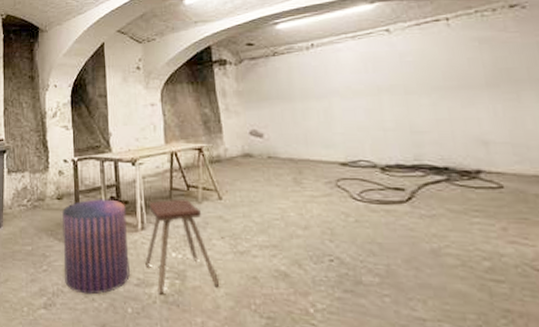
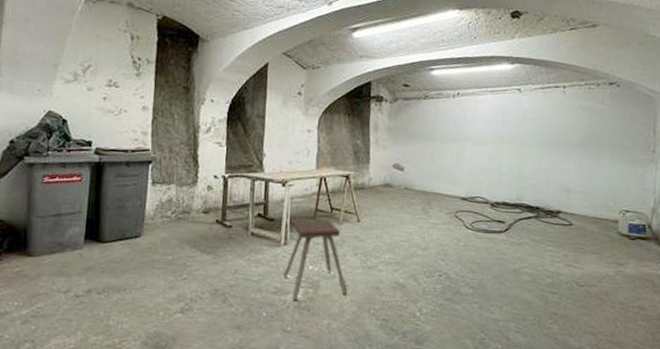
stool: present [61,199,131,295] -> none [204,215,272,301]

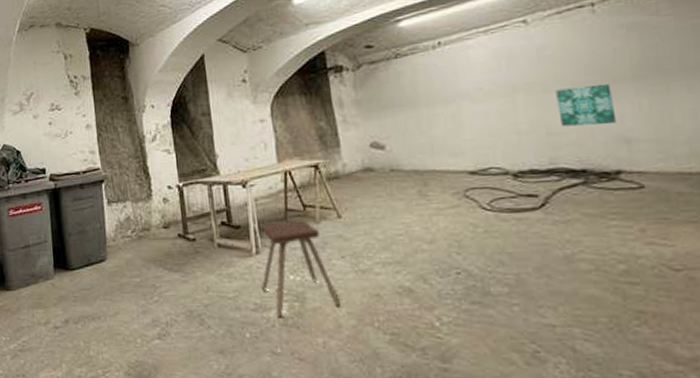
wall art: none [529,145,565,176] -> present [556,83,617,127]

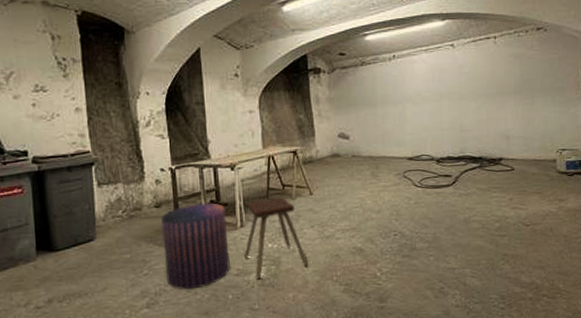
stool: none [169,224,247,322] -> present [160,203,231,290]
wall art: present [556,83,617,127] -> none [468,95,503,126]

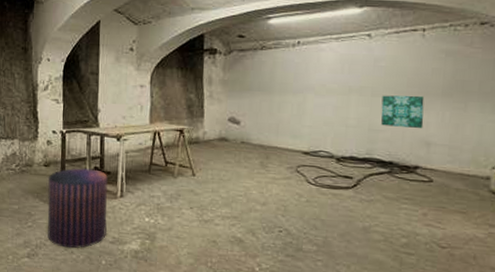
music stool: present [244,197,309,280] -> none [121,173,184,251]
wall art: none [468,95,503,126] -> present [381,95,425,128]

